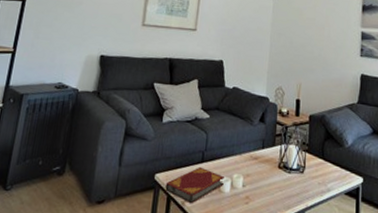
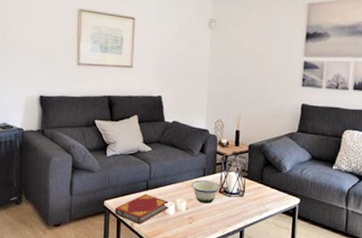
bowl: none [249,153,280,181] -> present [191,180,221,204]

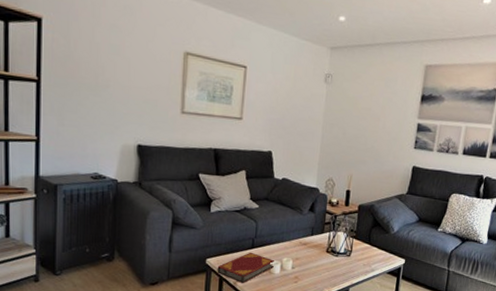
bowl: present [191,180,221,204] -> none [298,239,329,263]

